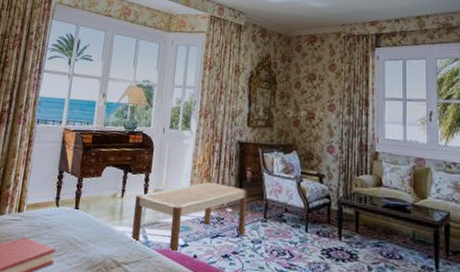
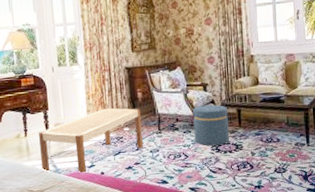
ottoman: none [303,198,345,250] -> present [193,104,230,146]

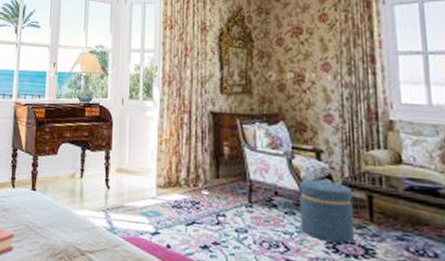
bench: present [39,108,143,175] -> none [95,159,226,241]

